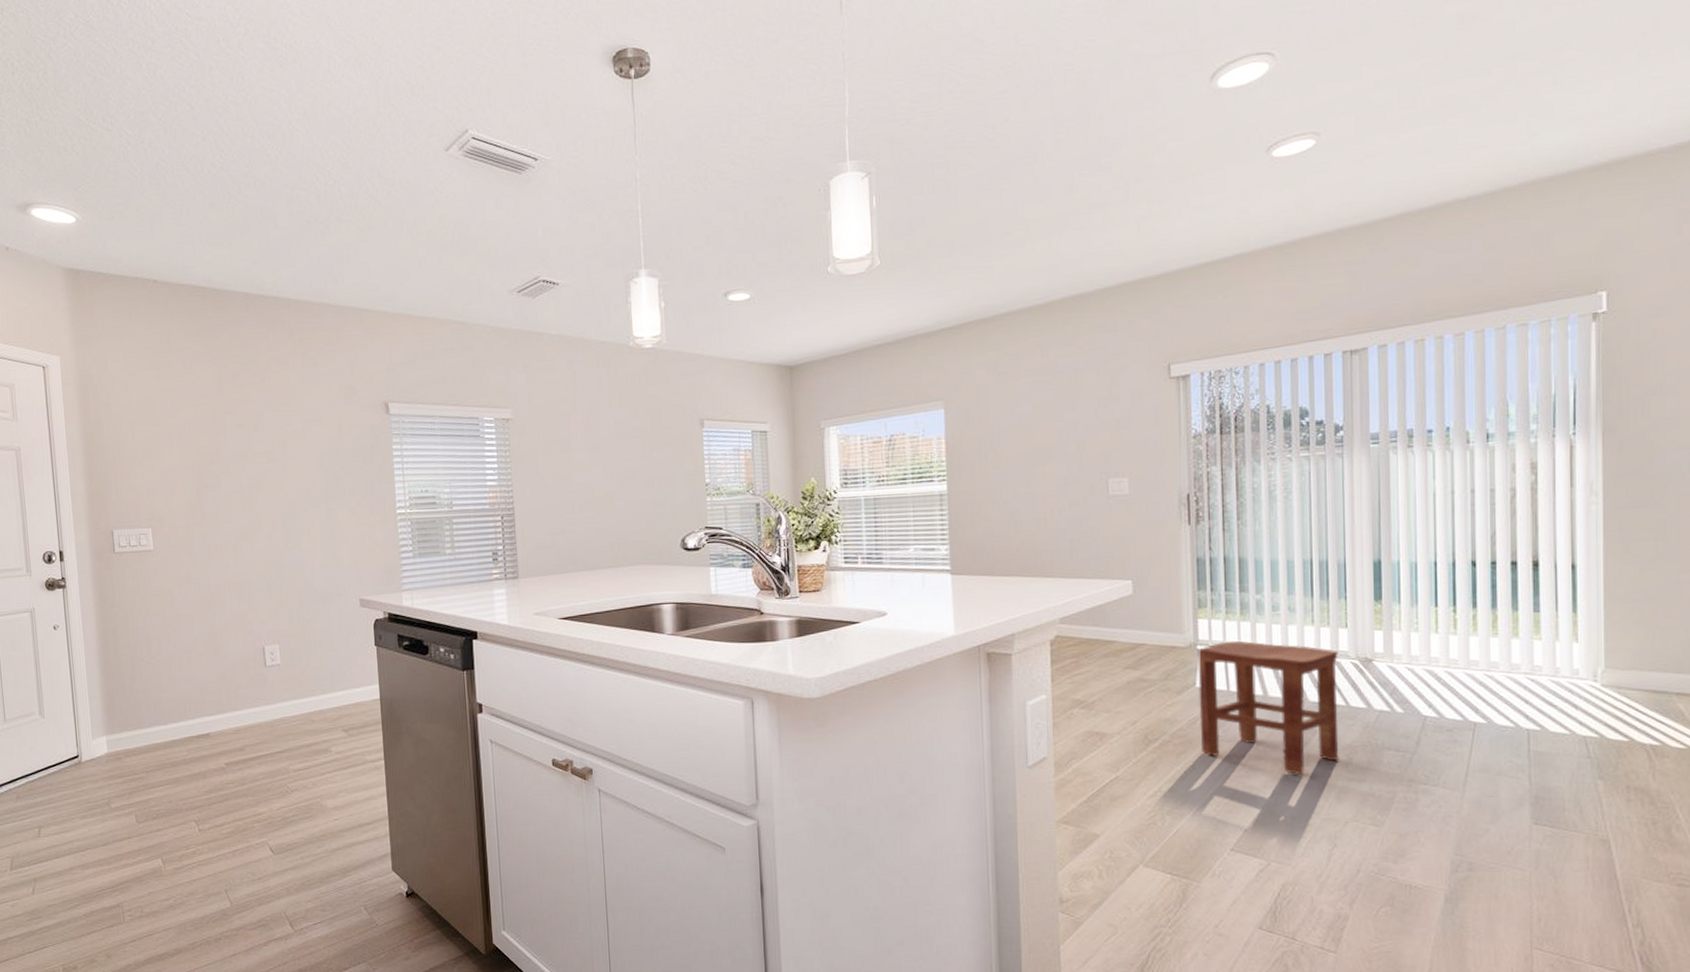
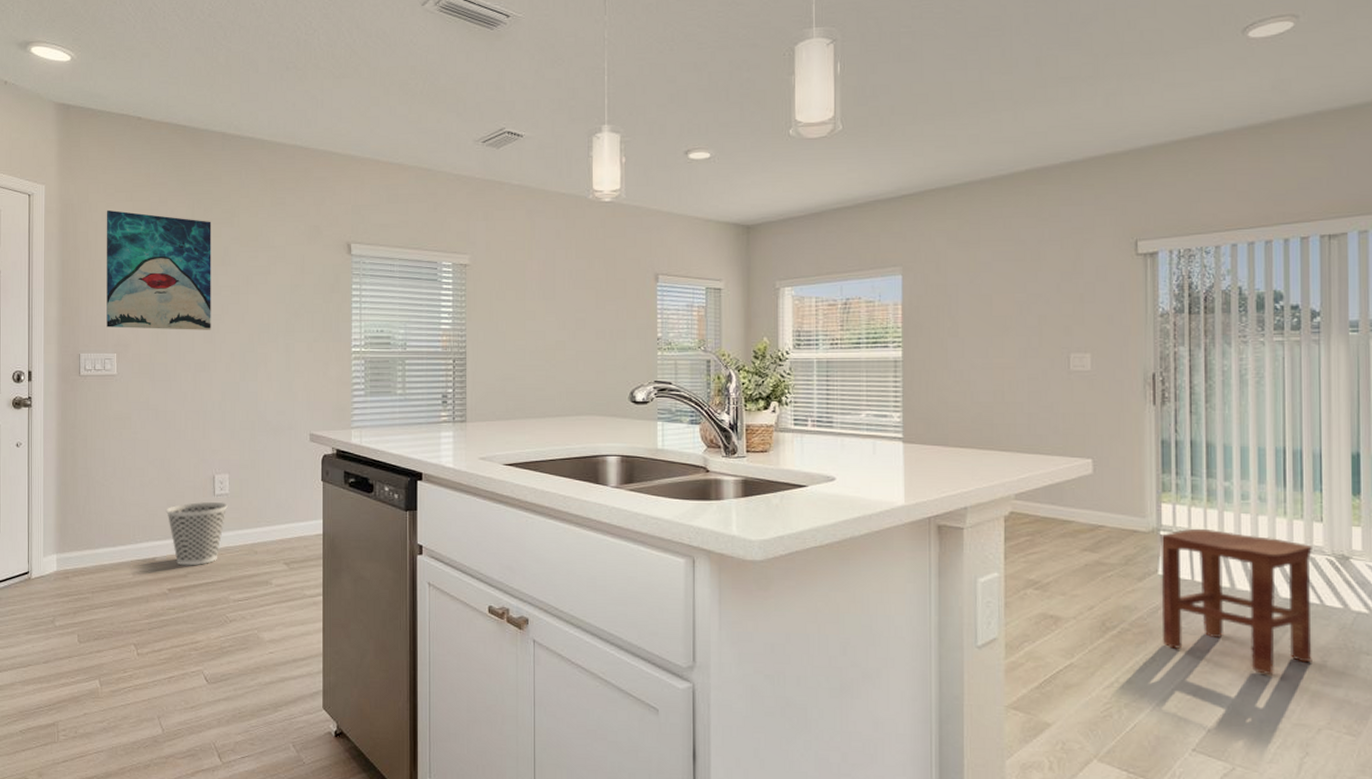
wall art: none [128,379,249,502] -> present [106,209,212,330]
wastebasket: none [216,673,280,740] -> present [165,502,228,566]

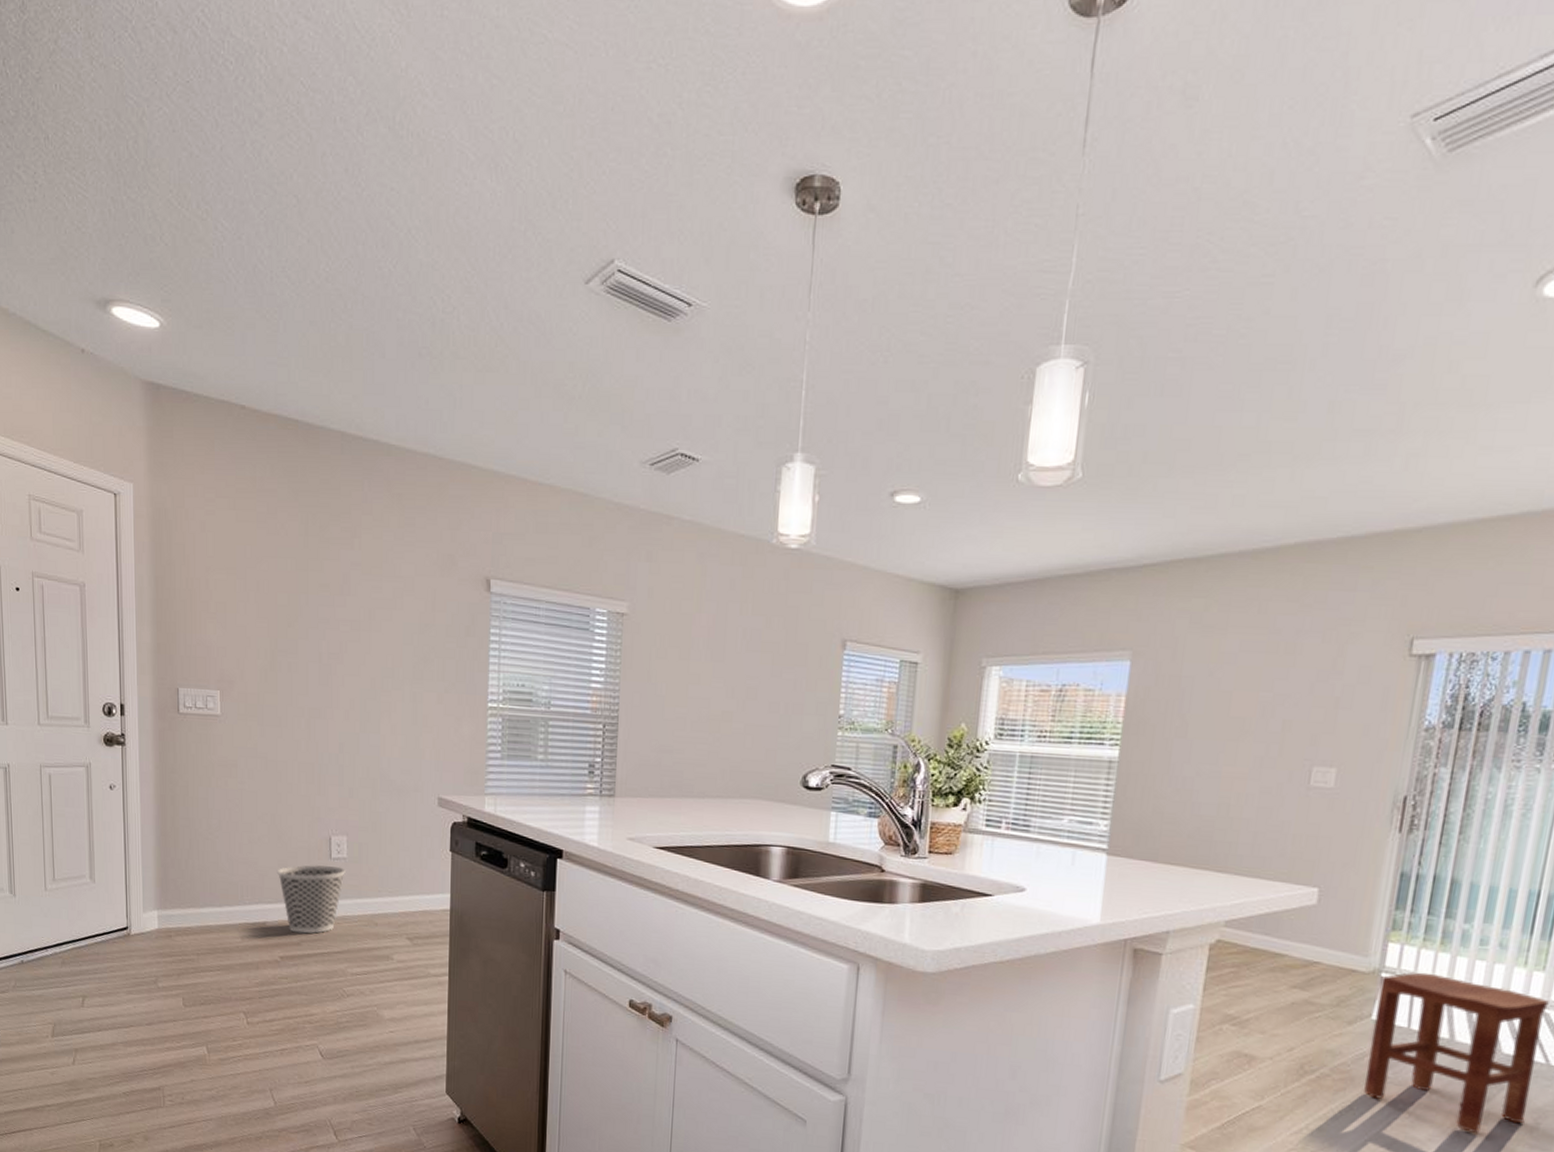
wall art: present [106,209,212,330] -> none [205,518,328,671]

